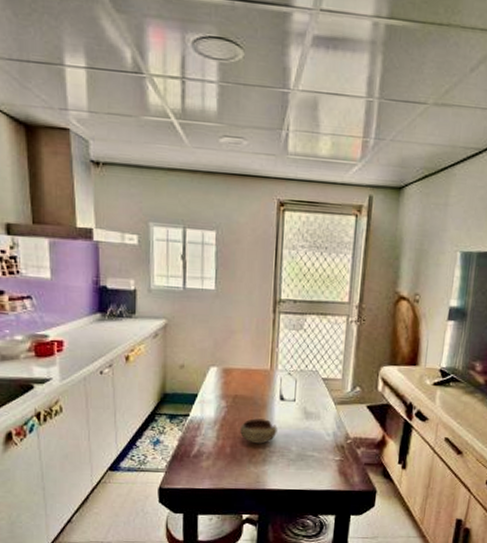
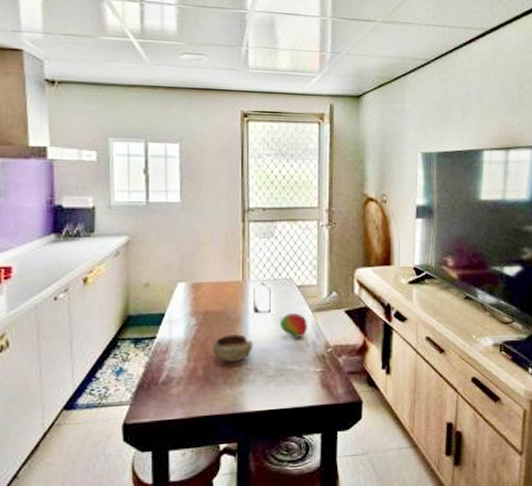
fruit: none [303,404,330,427] -> present [279,313,307,338]

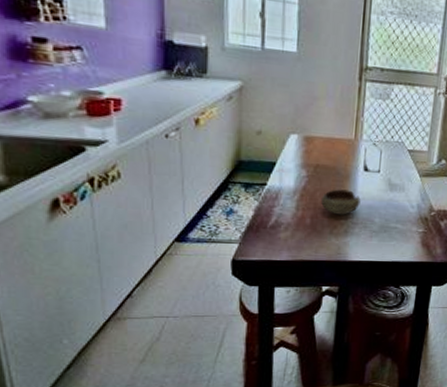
fruit: present [279,313,307,338] -> none [387,175,415,199]

